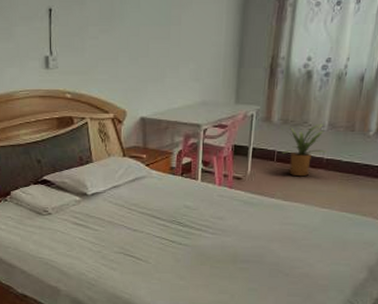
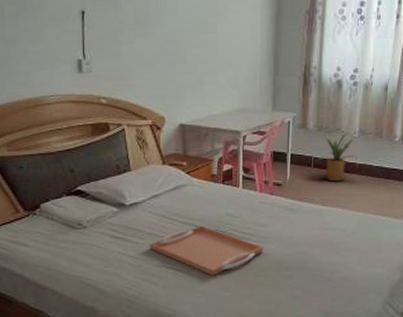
serving tray: none [108,216,220,265] -> present [149,226,263,276]

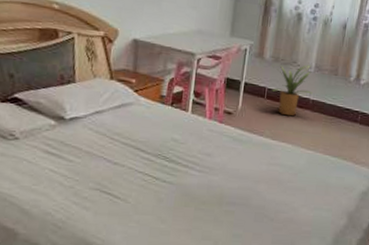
serving tray: present [149,226,263,276] -> none [84,148,207,205]

